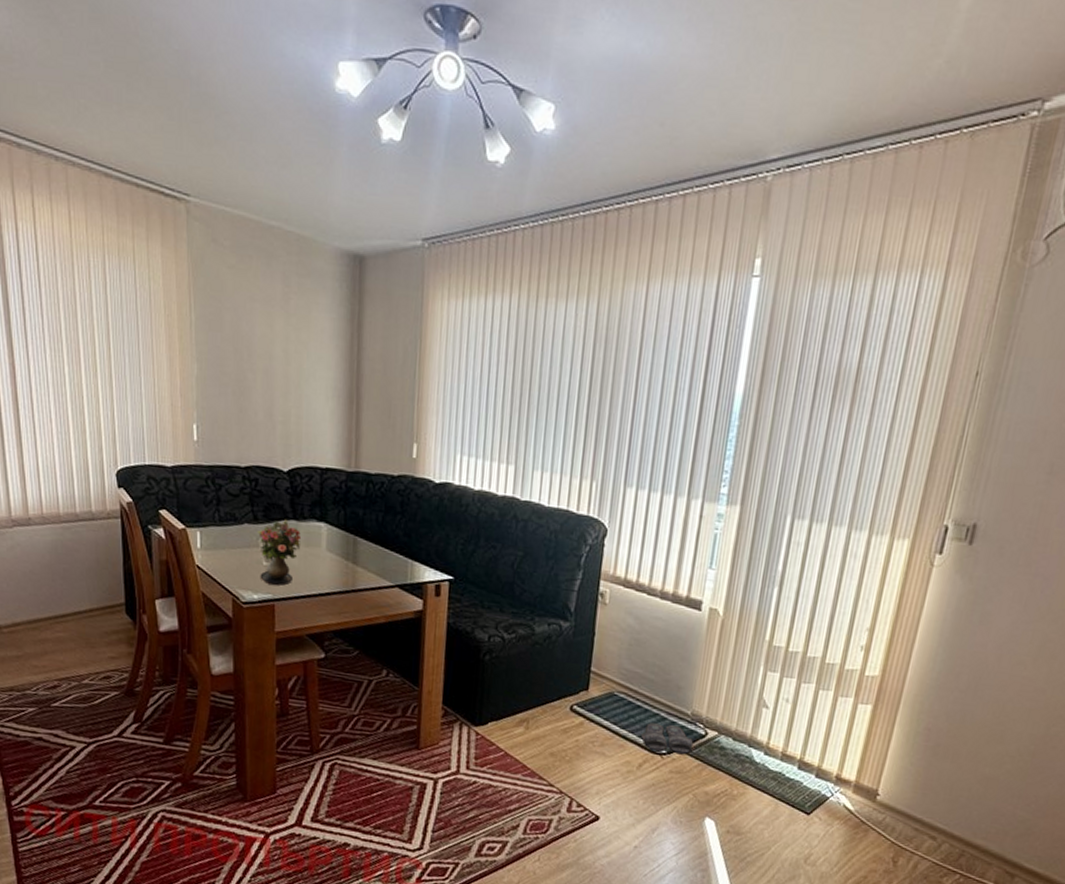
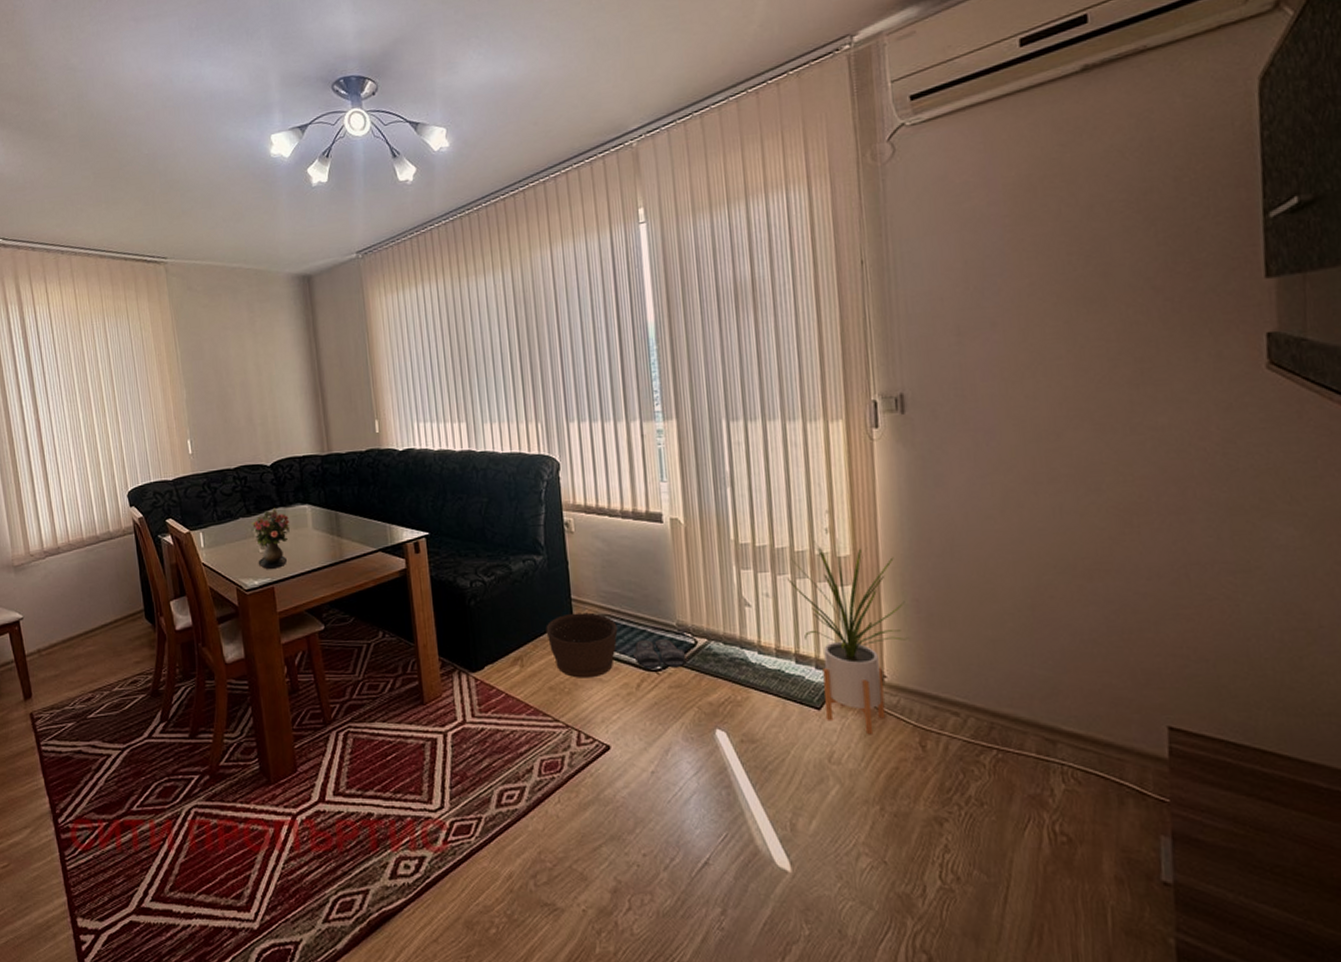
basket: none [558,685,632,751] -> present [545,612,618,678]
house plant: none [810,656,919,845] -> present [786,538,909,735]

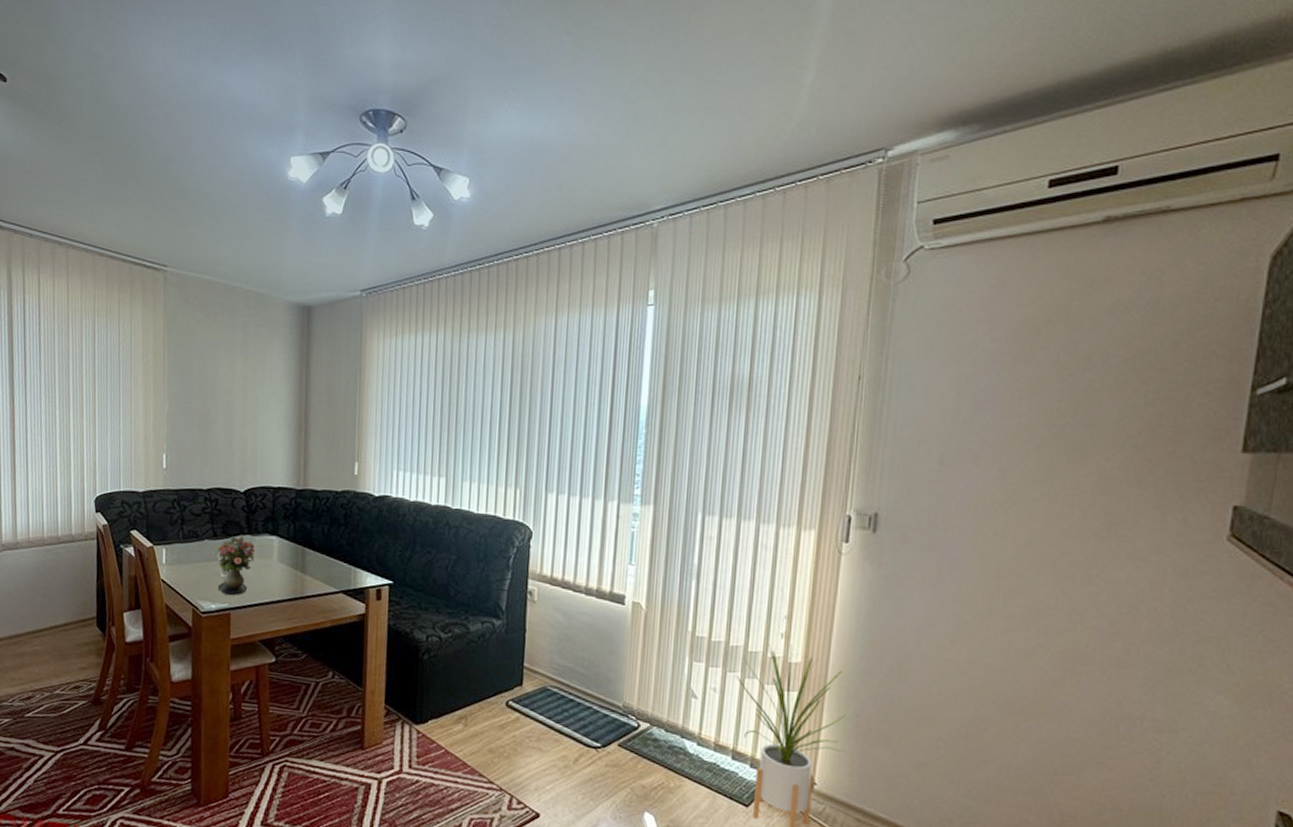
basket: present [545,612,618,678] -> none [494,680,565,746]
slippers: present [633,639,685,669] -> none [576,716,626,748]

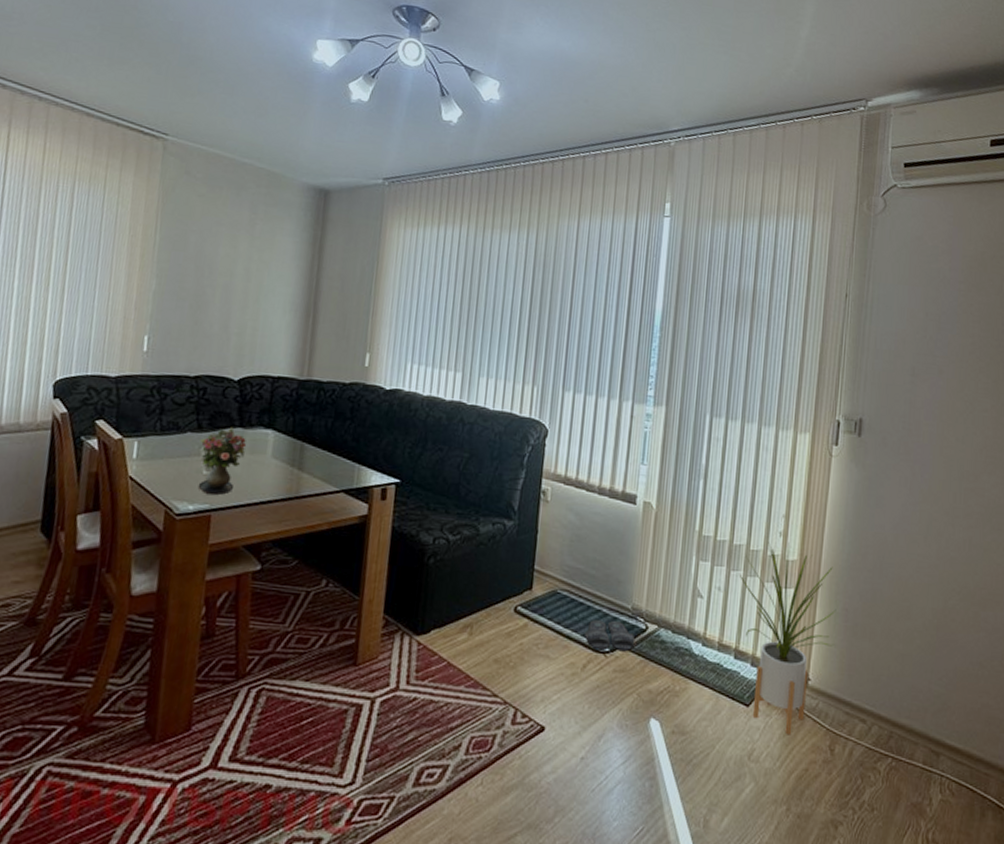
slippers: none [576,716,626,748] -> present [585,620,634,652]

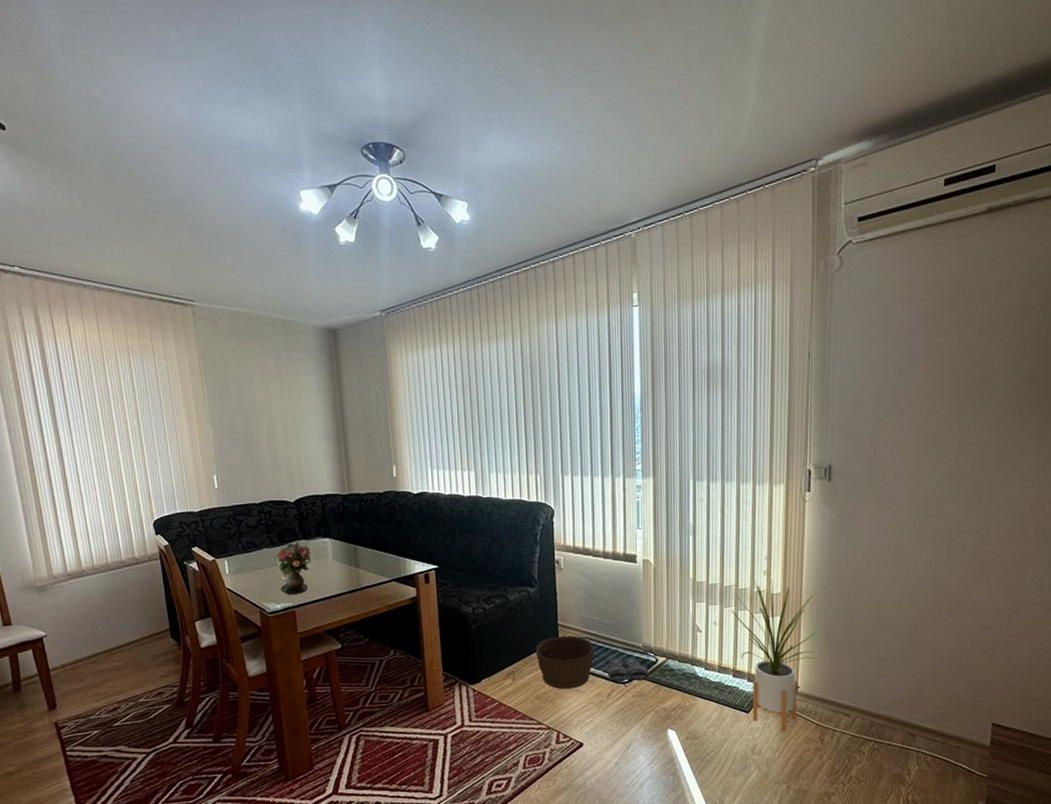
basket: none [502,584,575,654] -> present [535,635,595,689]

